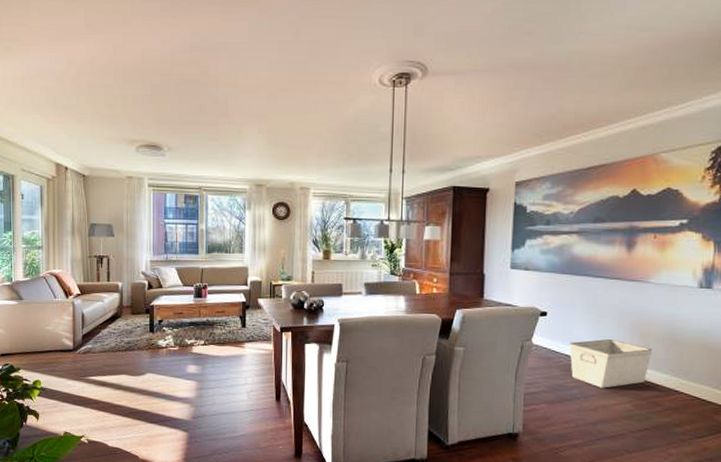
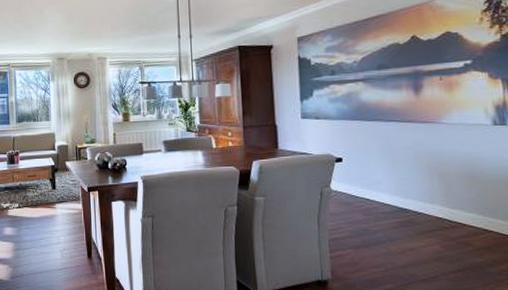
storage bin: present [569,339,653,388] -> none [369,181,455,231]

